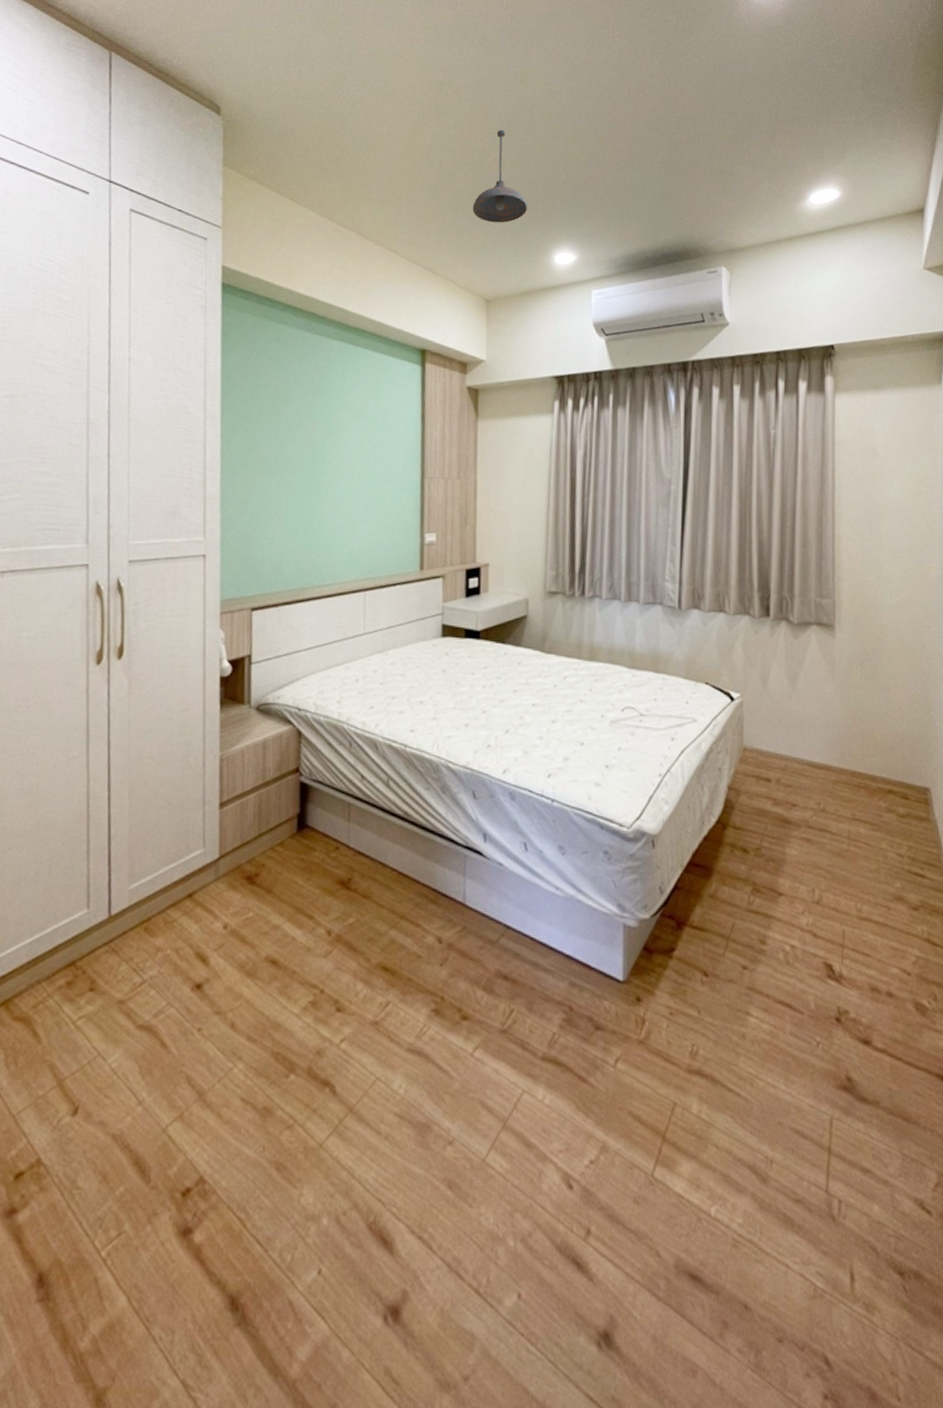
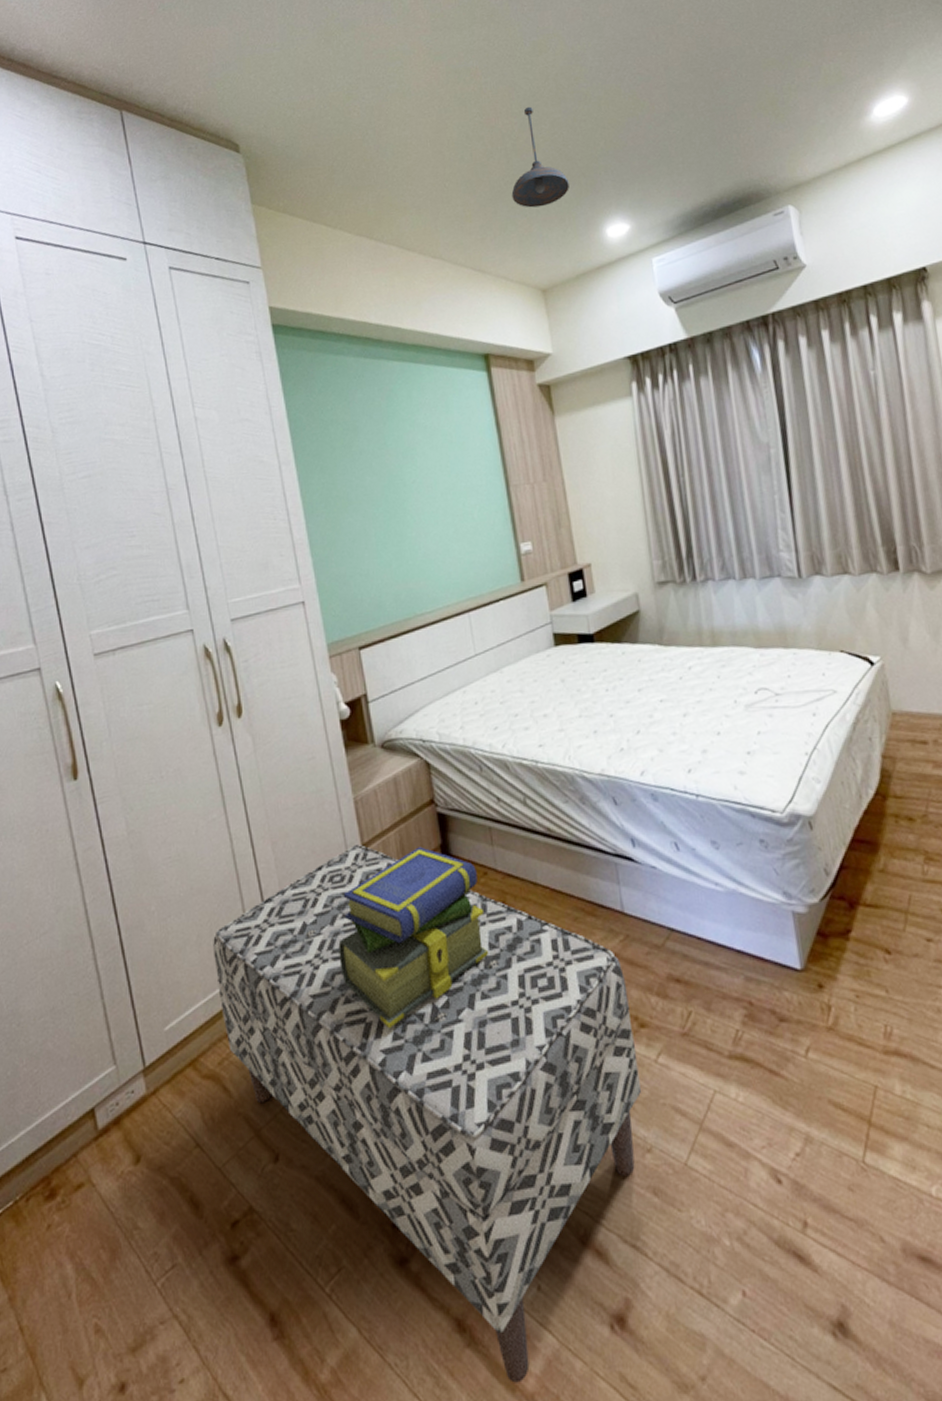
bench: none [46,803,456,1368] -> present [213,845,642,1383]
stack of books: none [176,813,330,991] -> present [338,846,490,1028]

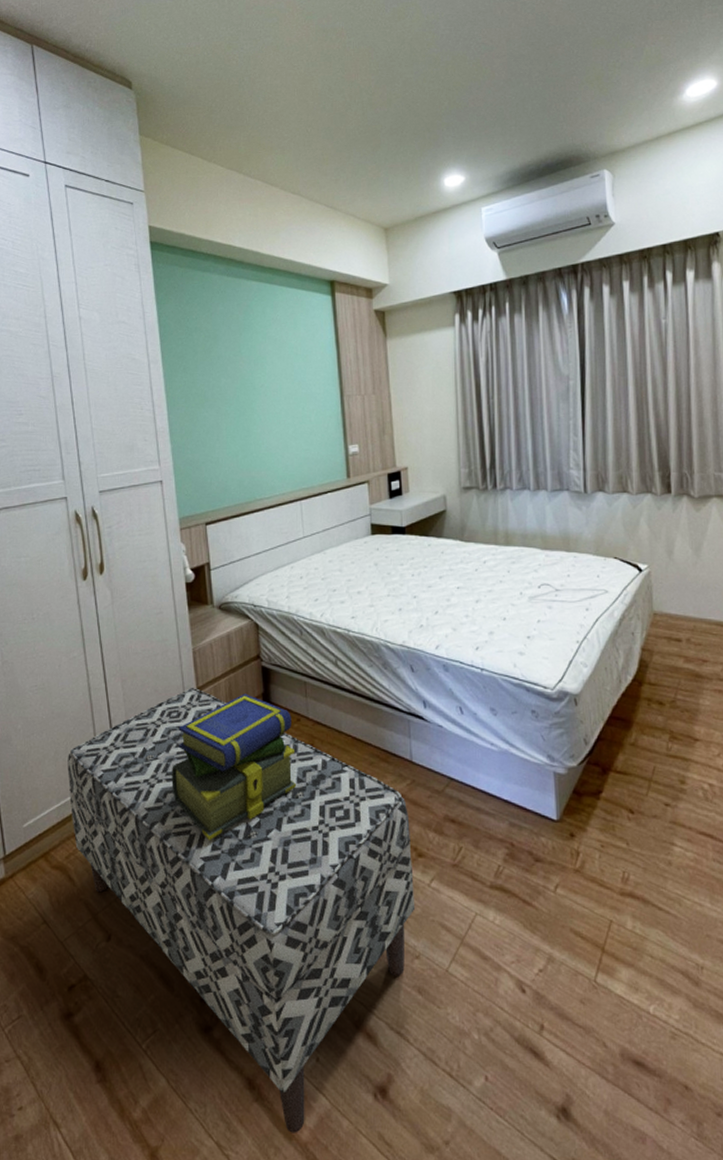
pendant light: present [511,106,570,208] -> none [364,66,416,156]

